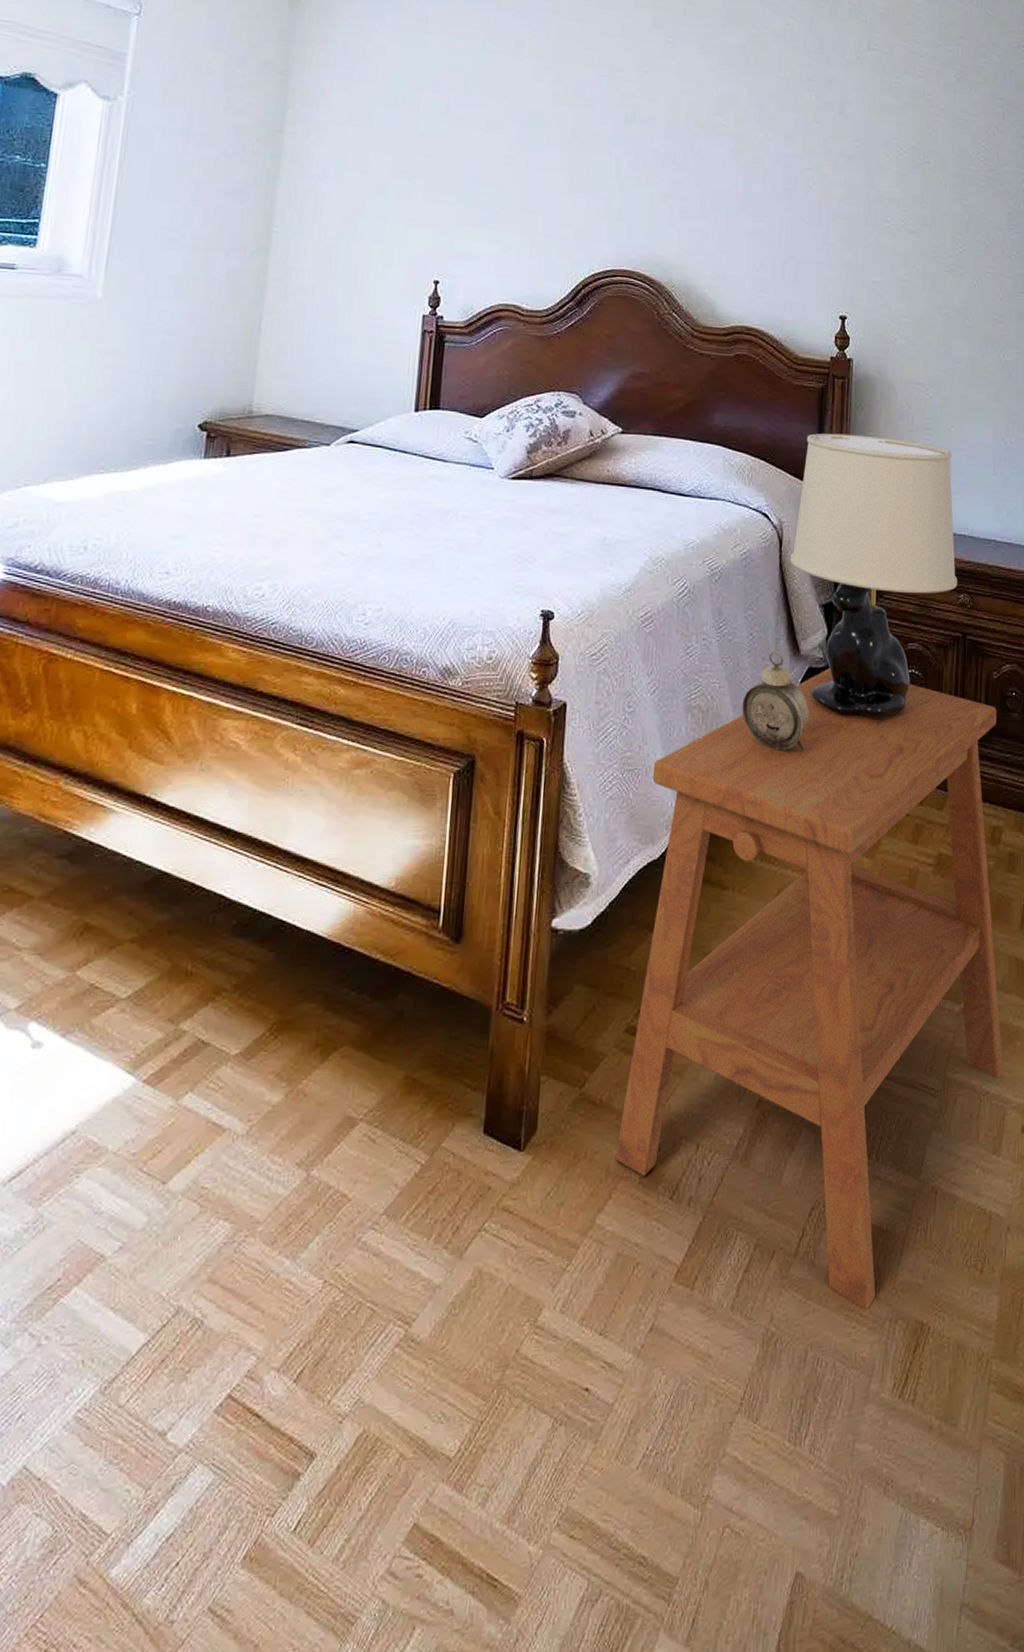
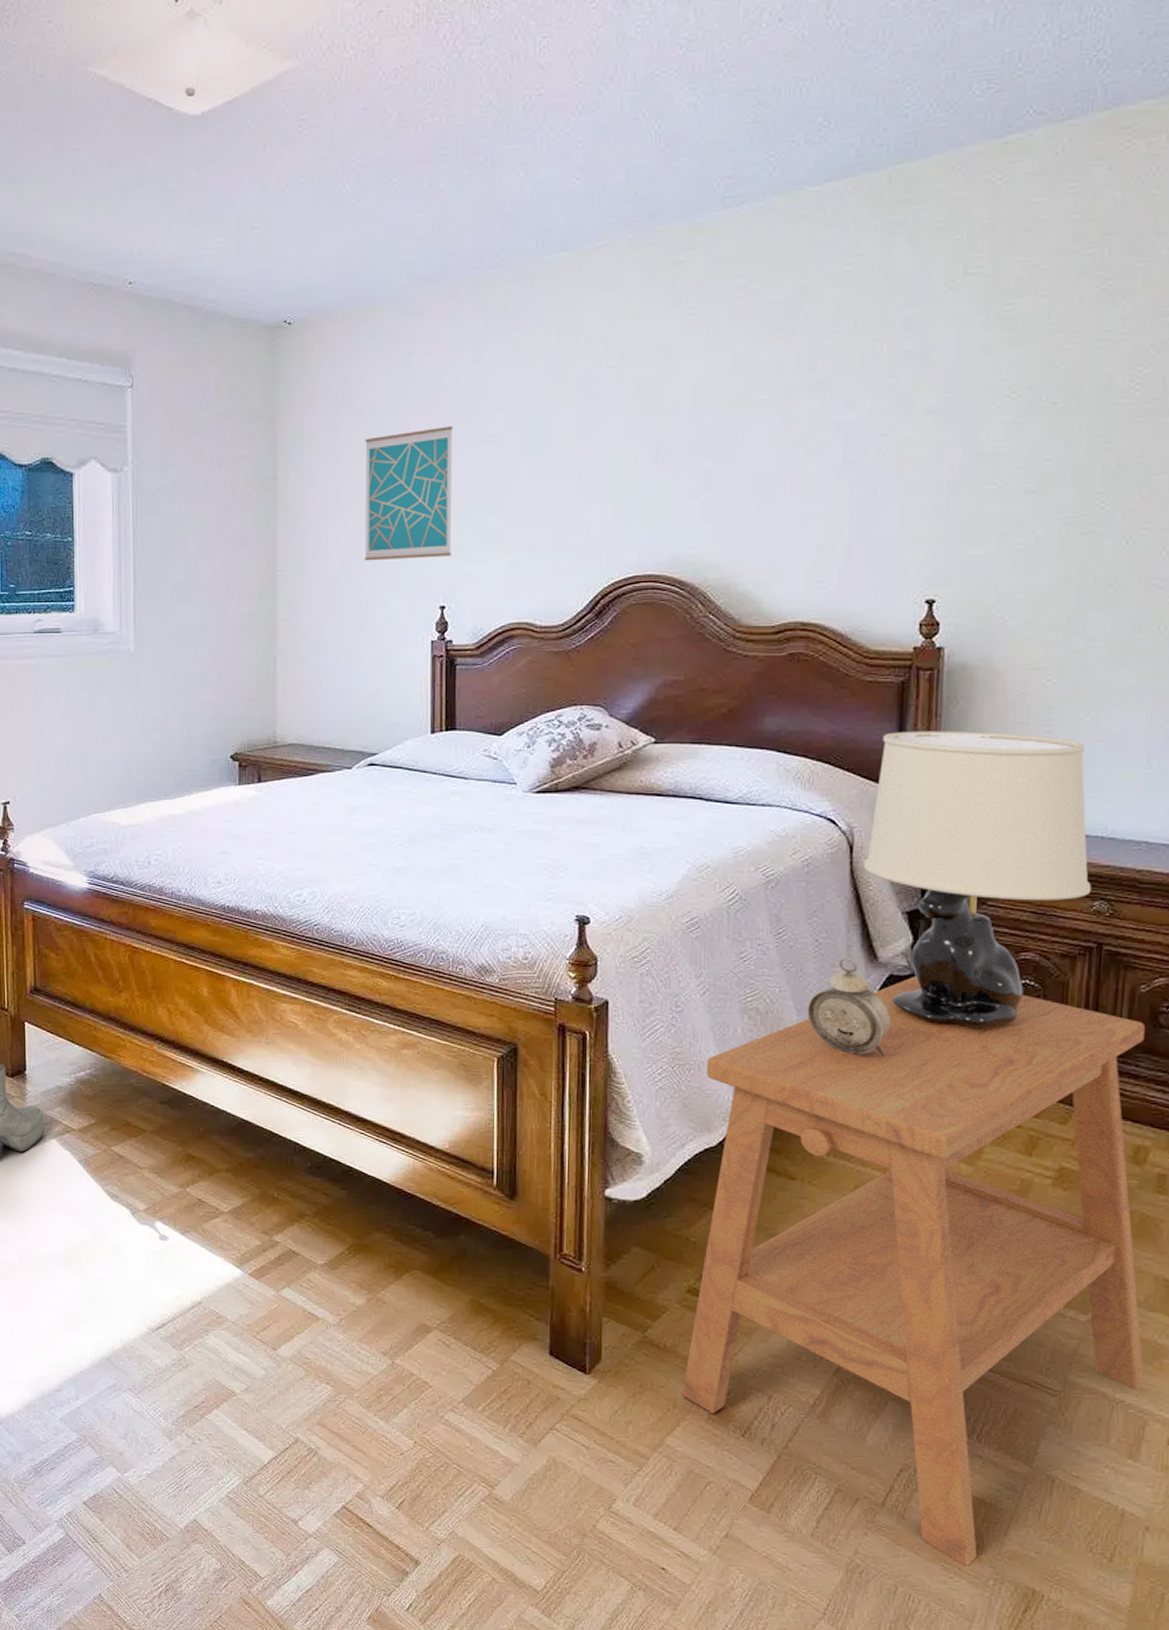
wall art: none [364,105,461,232] -> present [364,426,453,561]

